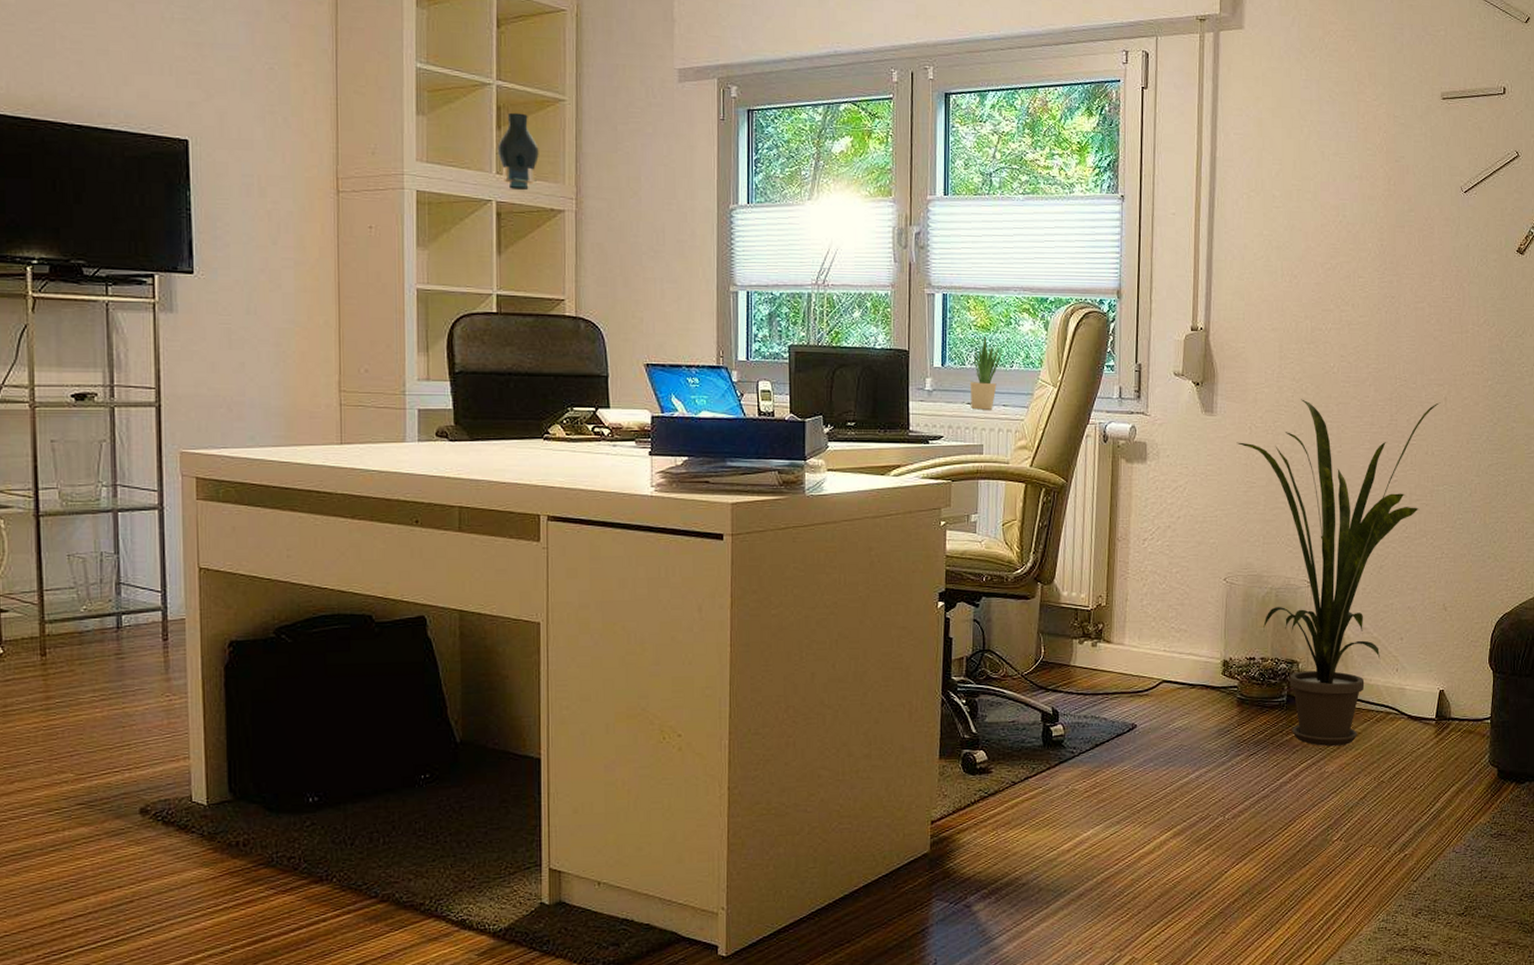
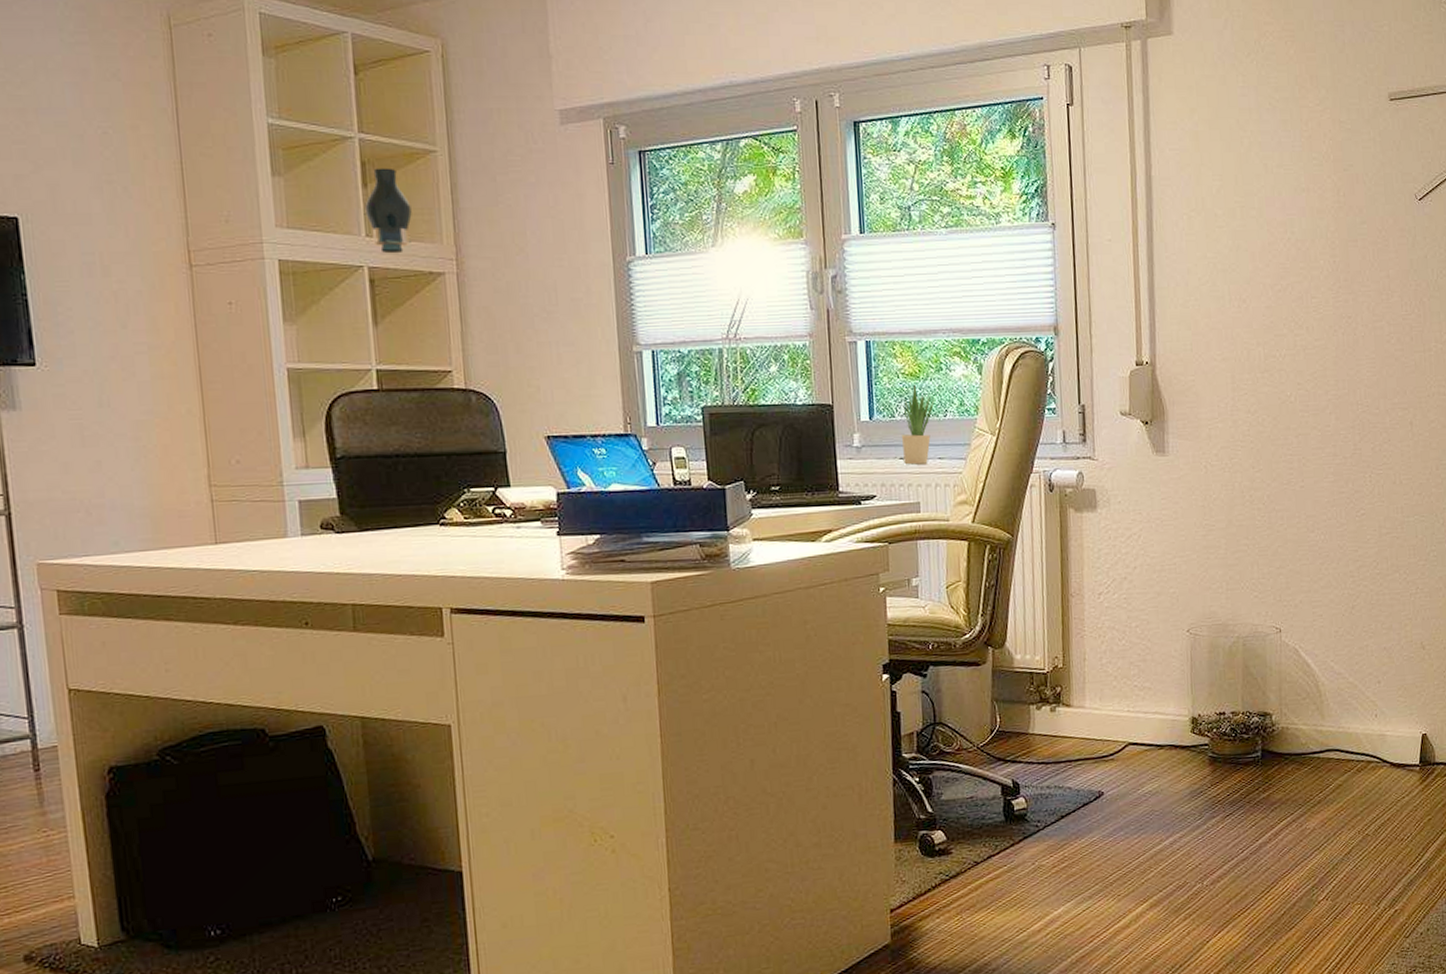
house plant: present [1236,399,1441,746] -> none [1191,427,1407,801]

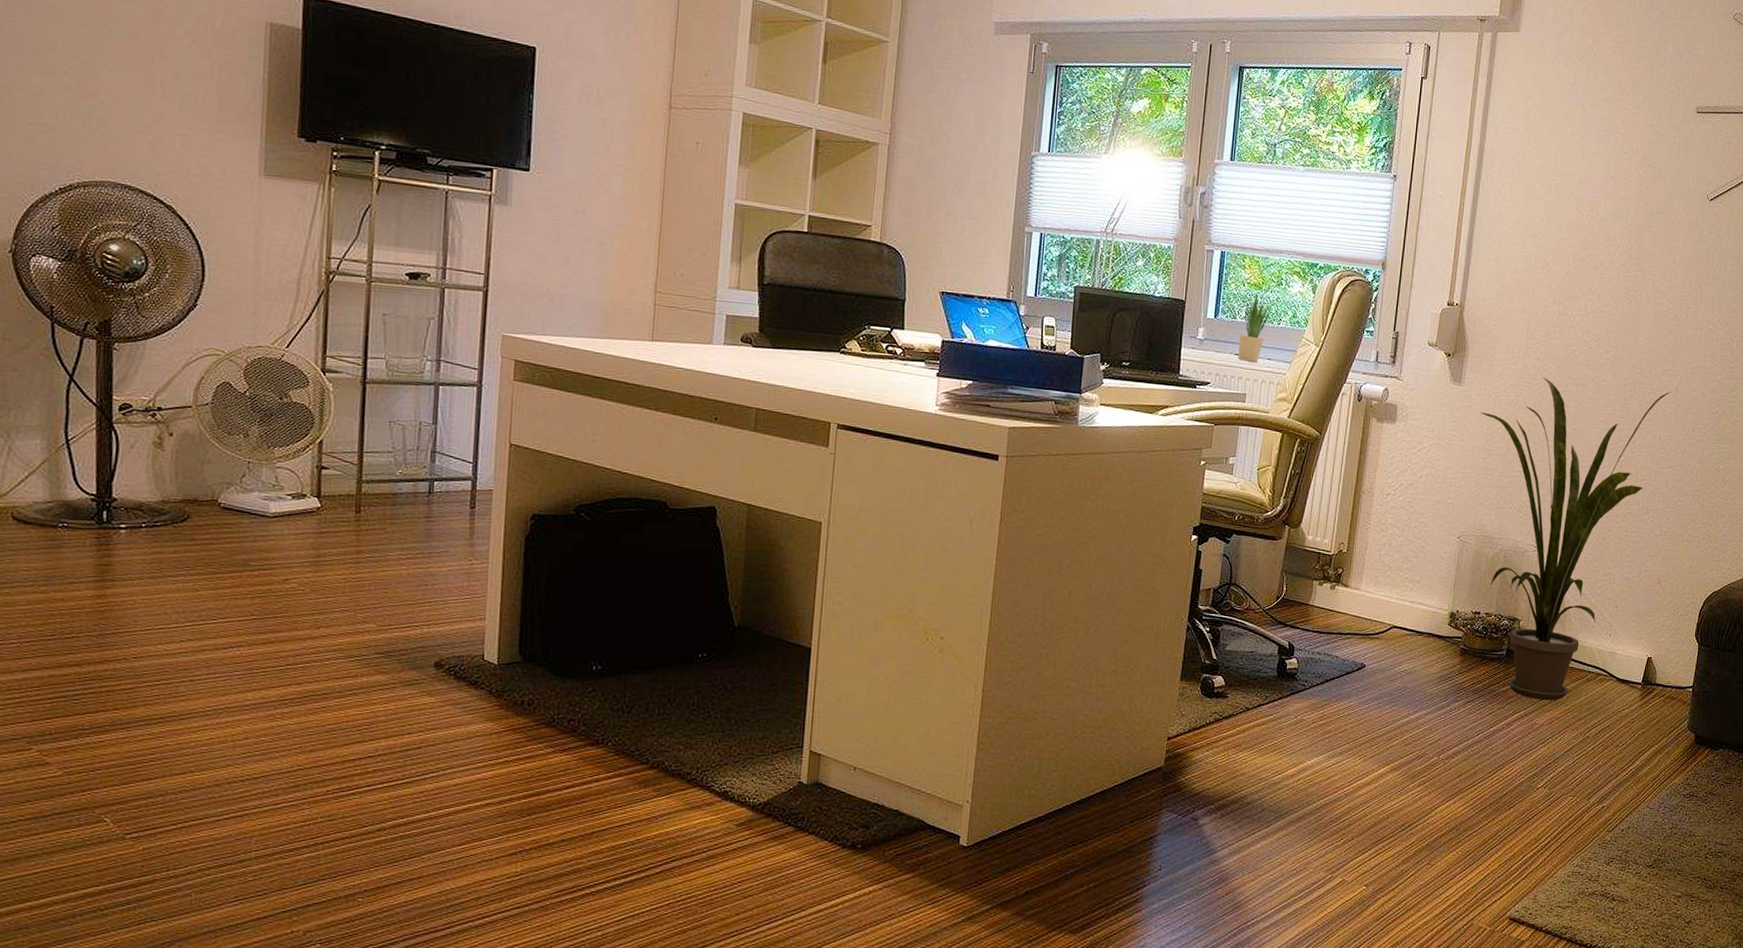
vase: present [364,168,412,254] -> none [821,48,860,122]
house plant: none [1191,427,1407,801] -> present [1480,377,1672,700]

